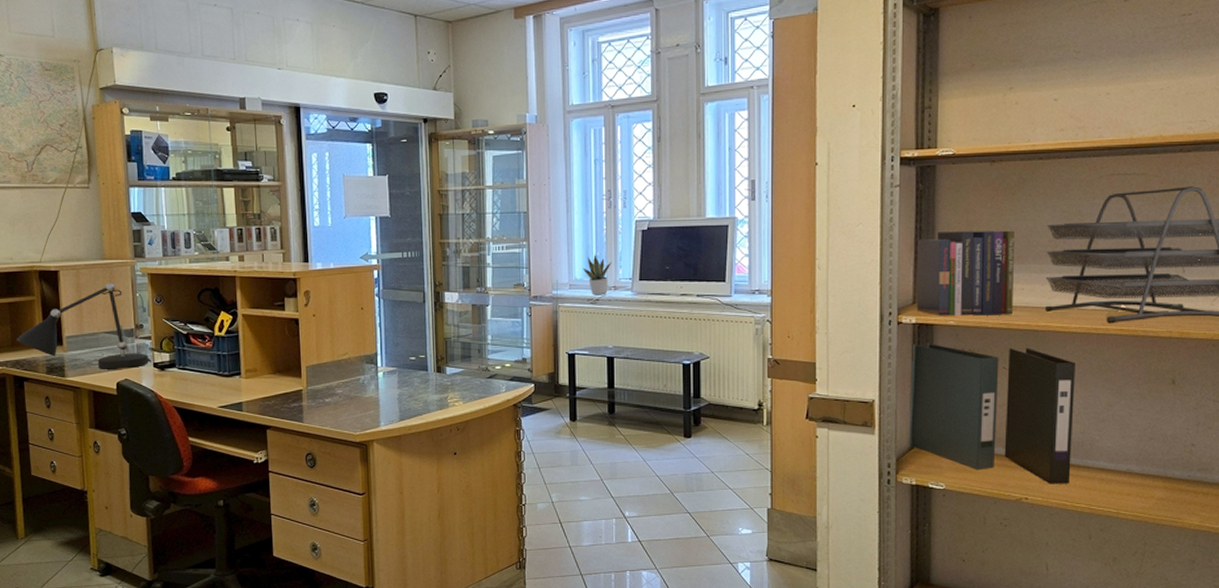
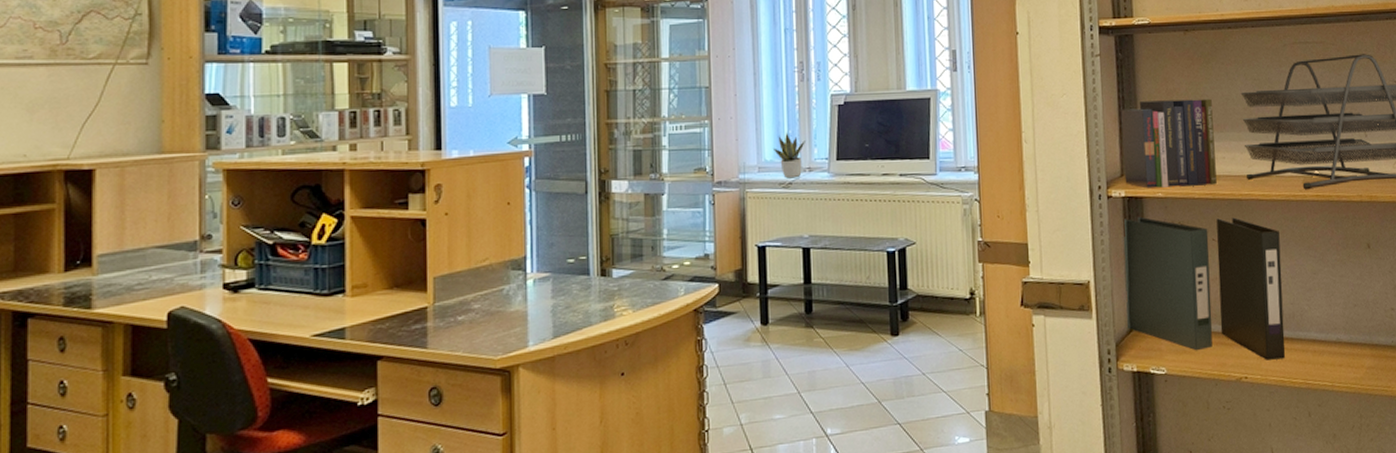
desk lamp: present [16,283,152,369] -> none [21,183,221,296]

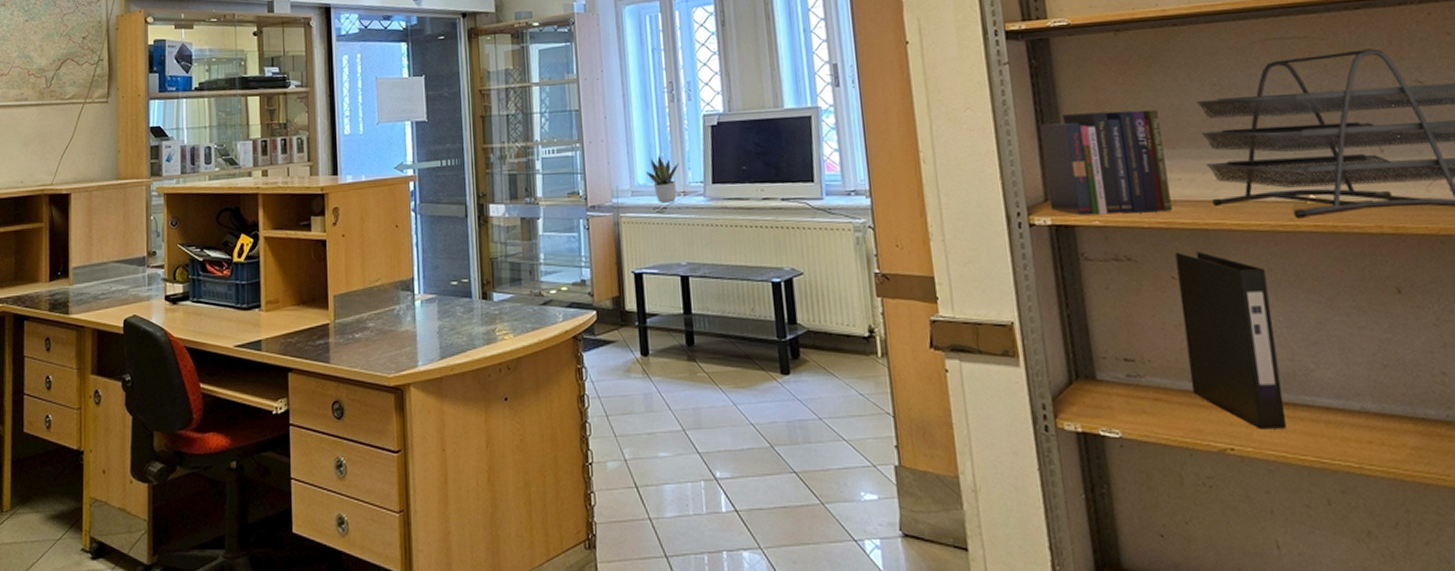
binder: present [1123,216,1213,351] -> none [1053,248,1182,412]

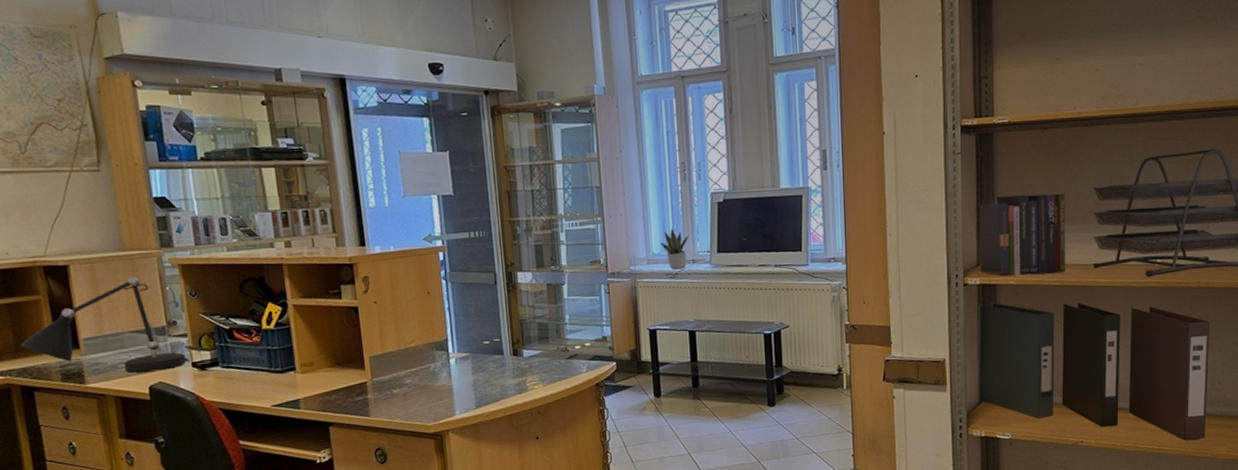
desk lamp: none [20,205,164,304] -> present [20,277,190,373]
binder: none [1053,248,1182,412] -> present [977,302,1055,419]
binder: none [1279,258,1437,457] -> present [1128,306,1210,440]

